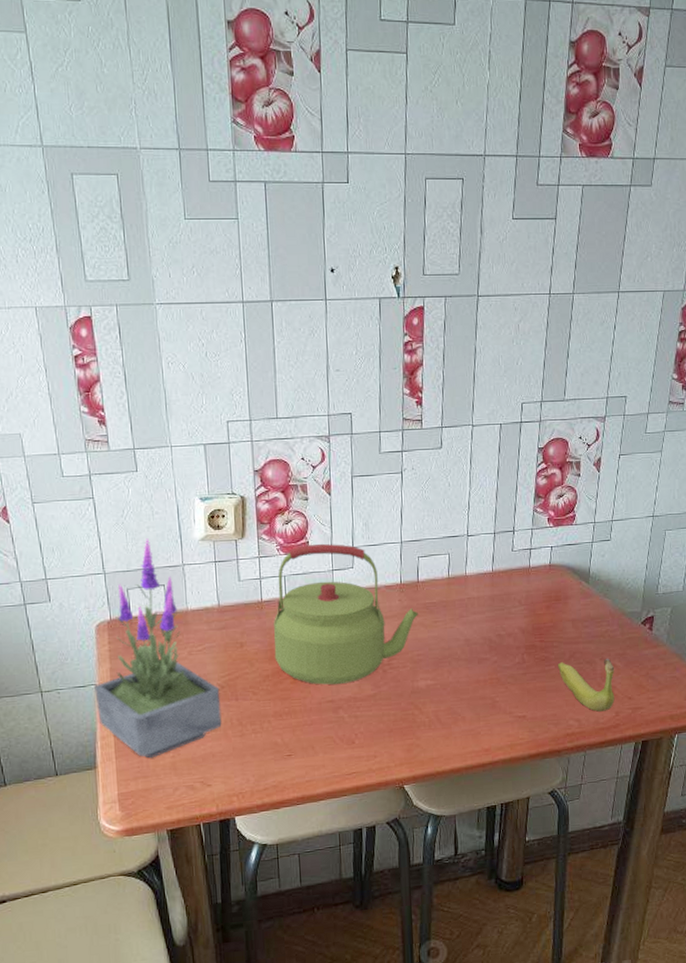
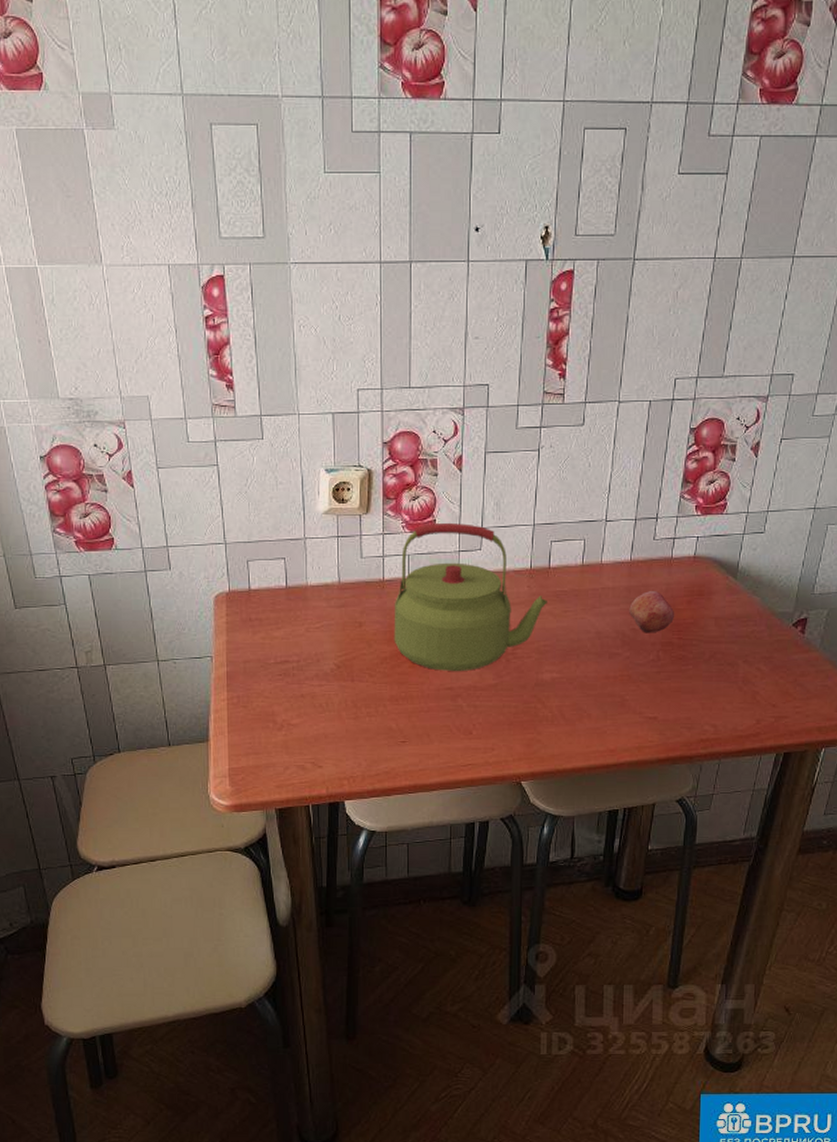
potted plant: present [94,538,222,759] -> none [210,509,336,735]
fruit: none [494,598,536,638] -> present [629,591,675,633]
banana: present [557,658,615,712] -> none [695,661,759,718]

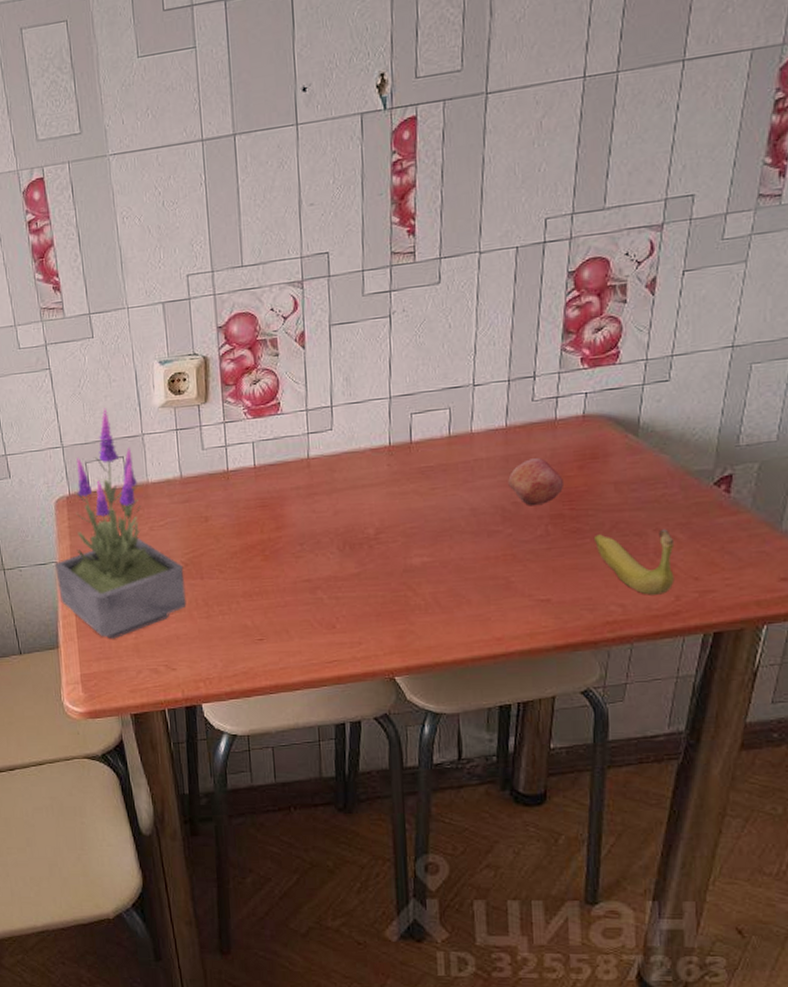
potted plant: none [210,509,336,735] -> present [55,408,186,639]
kettle: present [394,522,547,672] -> none [241,403,411,563]
banana: none [695,661,759,718] -> present [593,528,675,595]

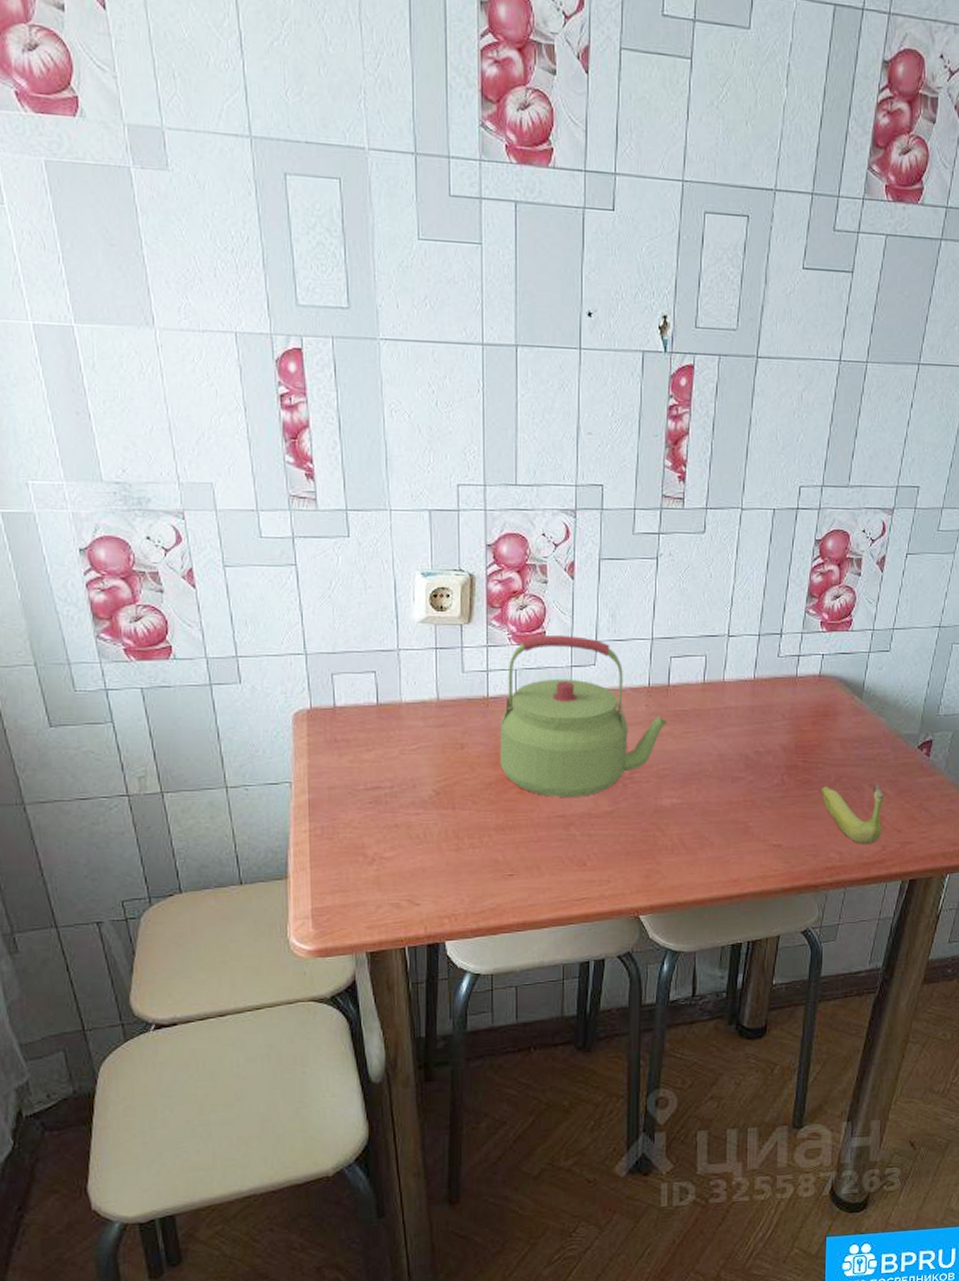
potted plant: present [55,408,186,639] -> none [289,616,435,870]
kettle: none [241,403,411,563] -> present [499,634,667,798]
fruit: present [508,458,565,506] -> none [753,711,800,756]

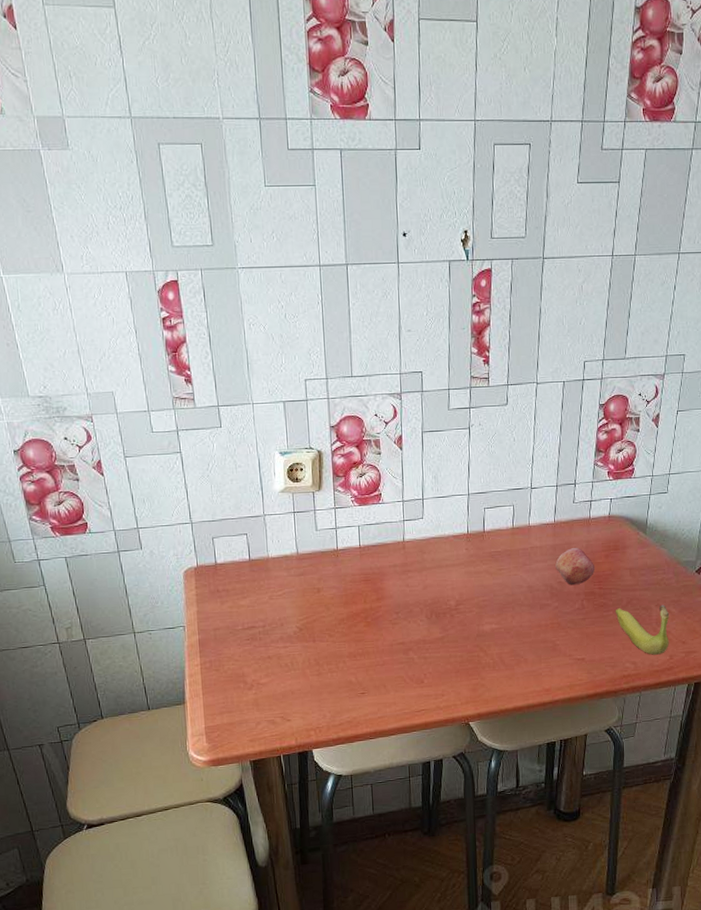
kettle: present [499,634,667,798] -> none [348,495,484,628]
fruit: none [753,711,800,756] -> present [555,548,595,585]

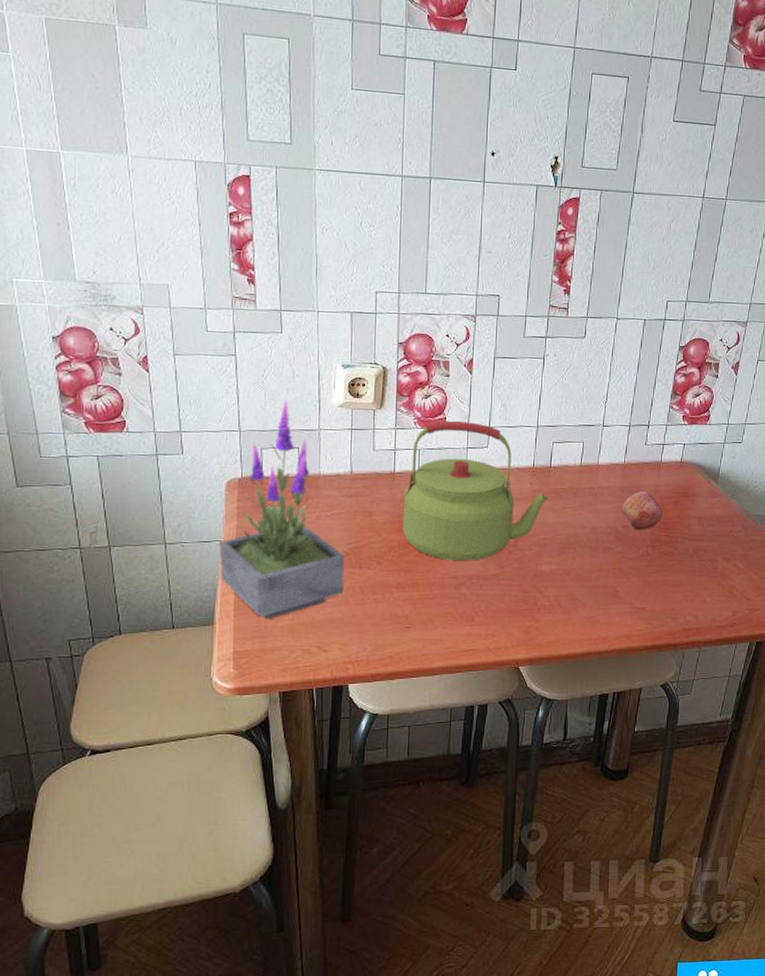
potted plant: none [183,490,300,695] -> present [219,400,345,619]
kettle: none [348,495,484,628] -> present [402,420,548,562]
banana: present [615,604,670,655] -> none [680,558,736,610]

